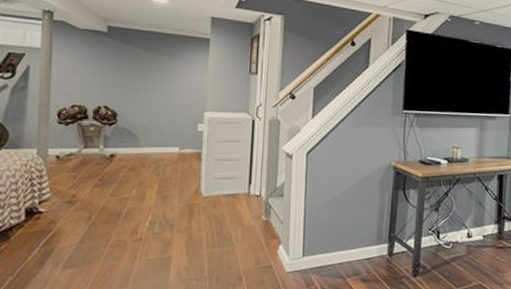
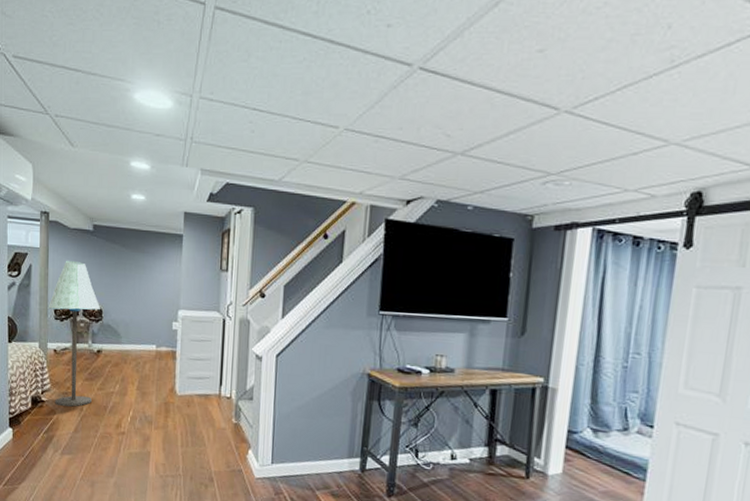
floor lamp: none [50,61,115,217] -> present [49,260,100,407]

